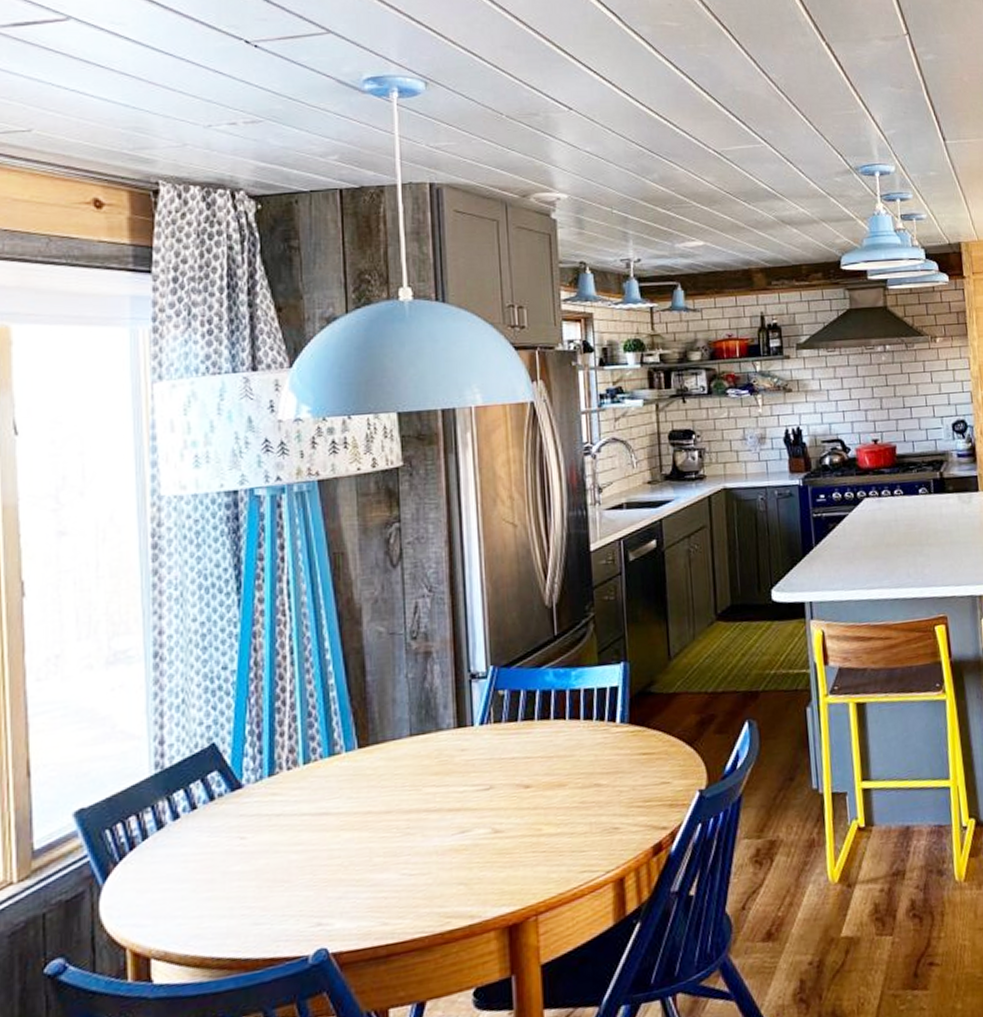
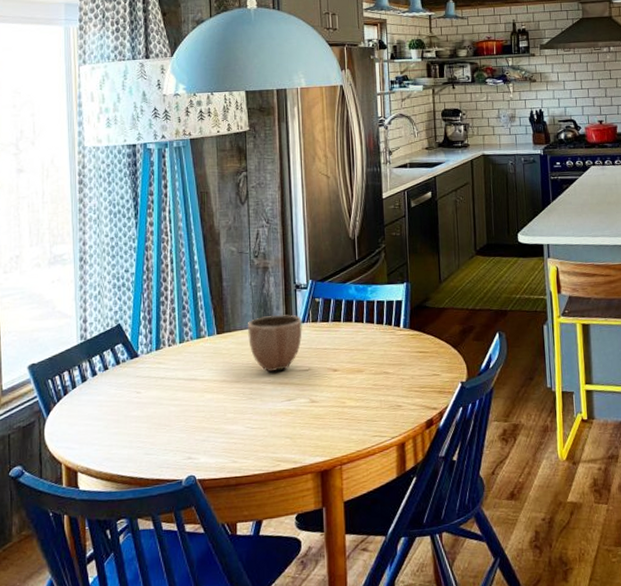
decorative bowl: none [402,715,482,796] -> present [247,314,303,372]

